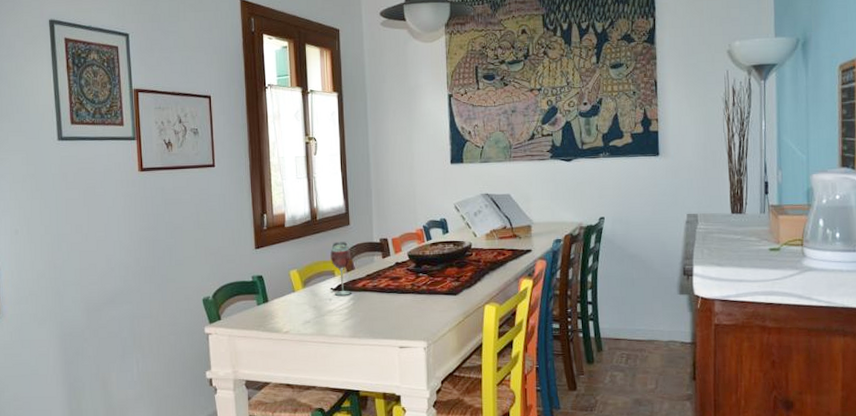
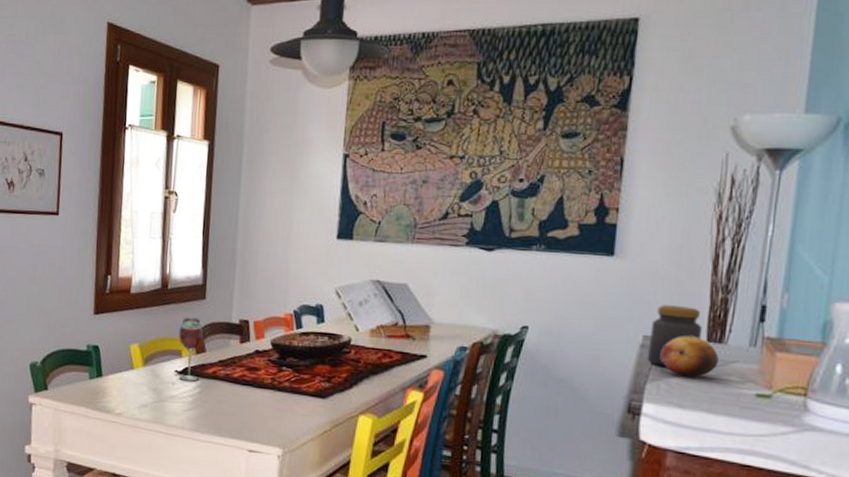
jar: none [691,188,728,237] -> present [647,305,703,368]
fruit: none [701,211,741,241] -> present [661,336,719,377]

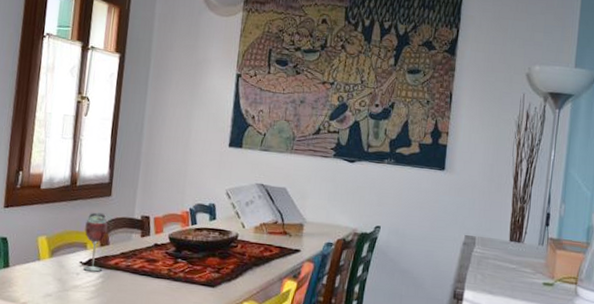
jar: present [647,305,703,368] -> none [467,211,507,262]
fruit: present [661,336,719,377] -> none [477,236,518,269]

